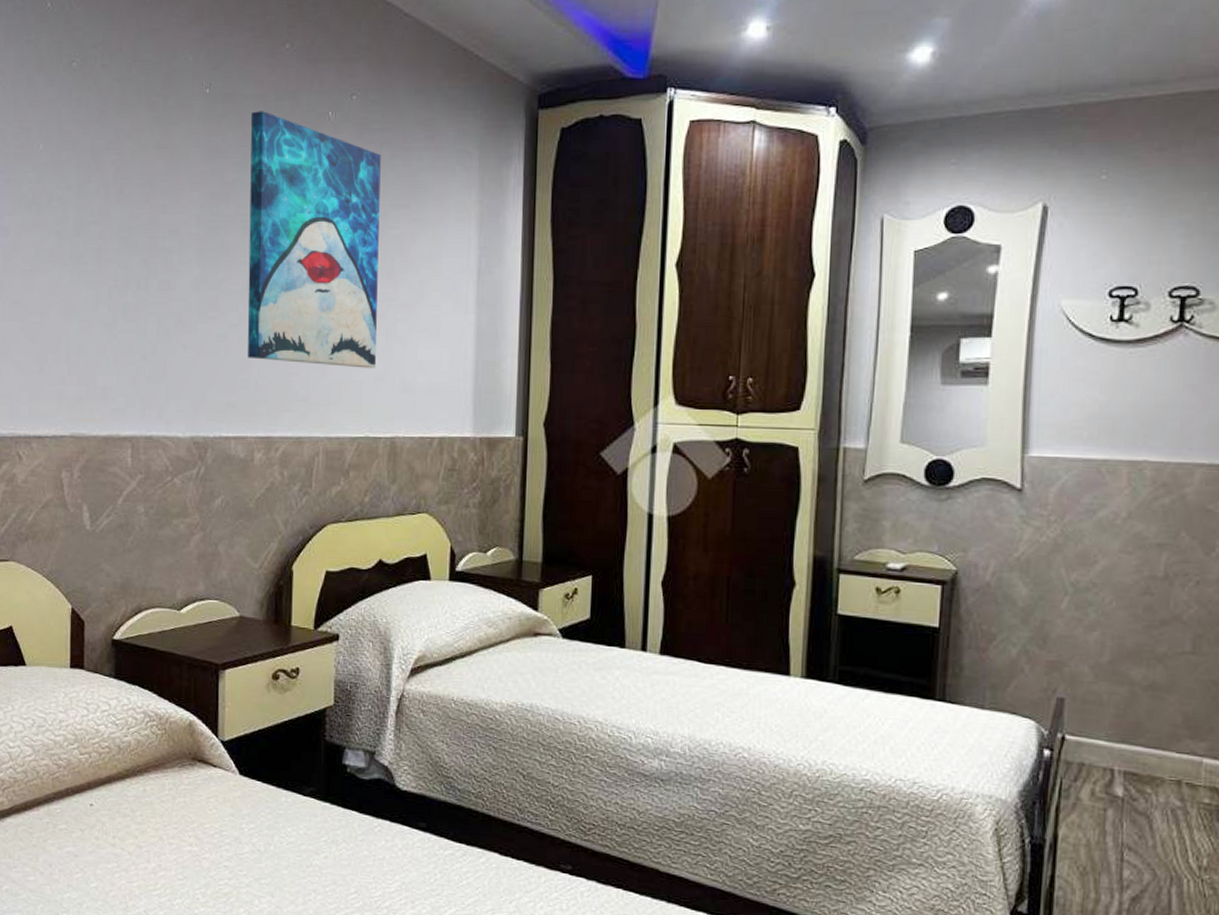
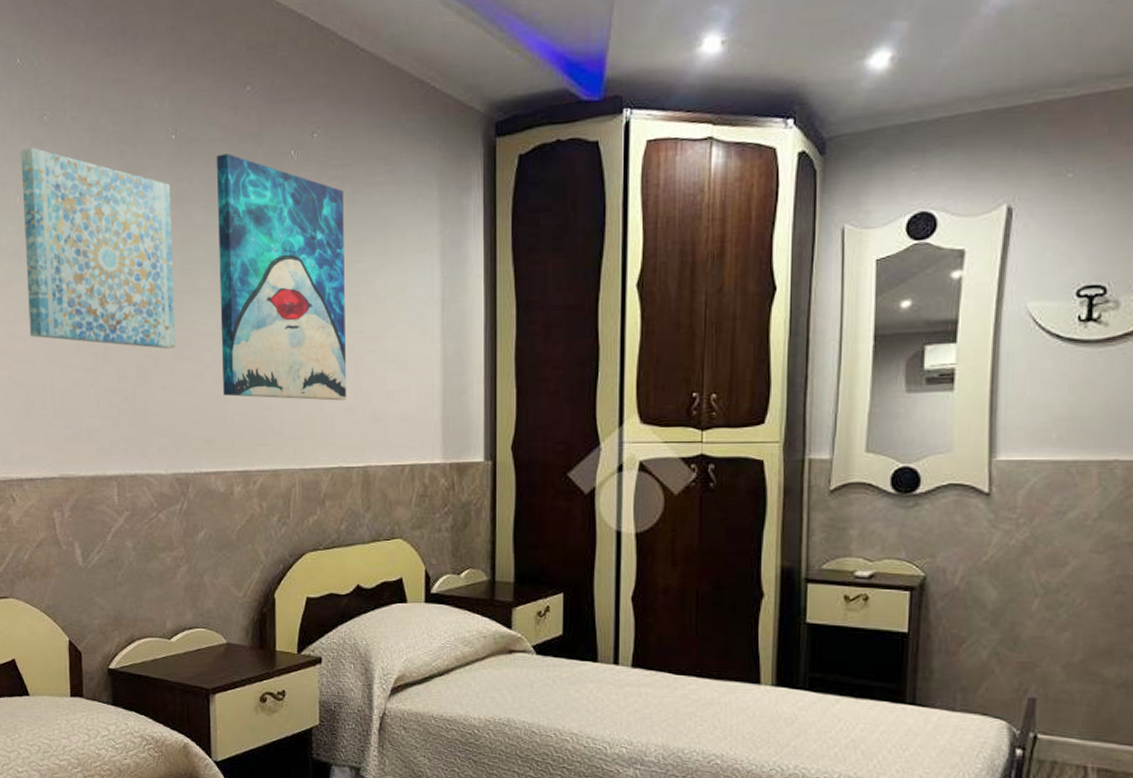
wall art: none [46,94,202,307] -> present [21,147,176,349]

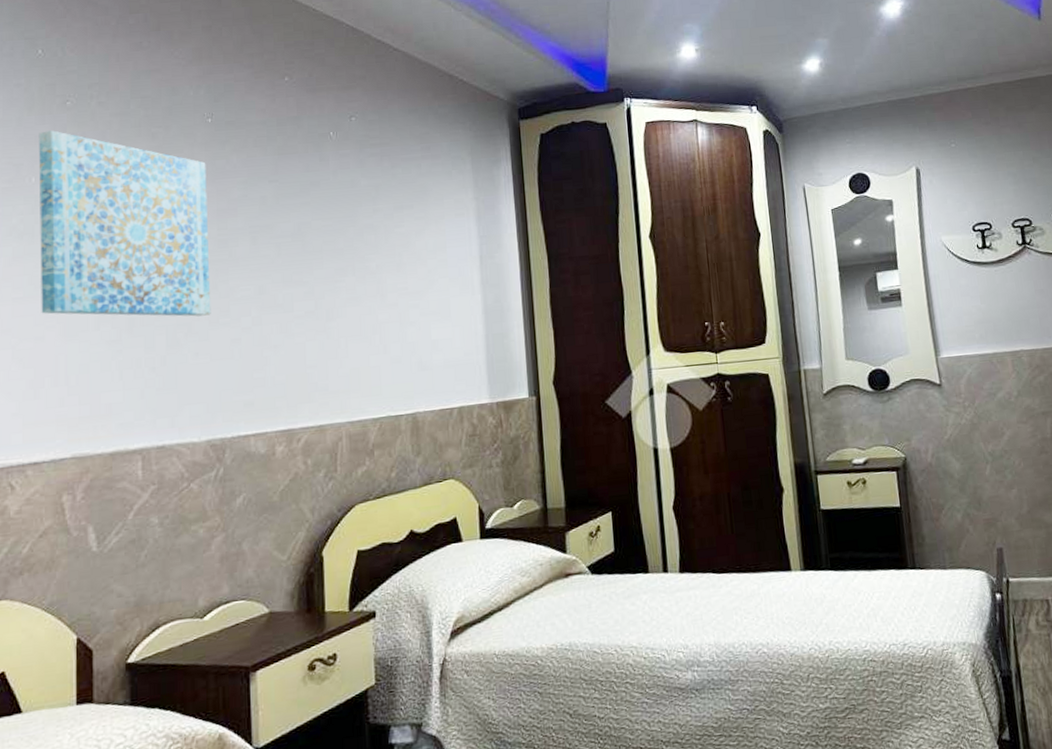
wall art: present [216,153,346,401] -> none [254,135,392,358]

